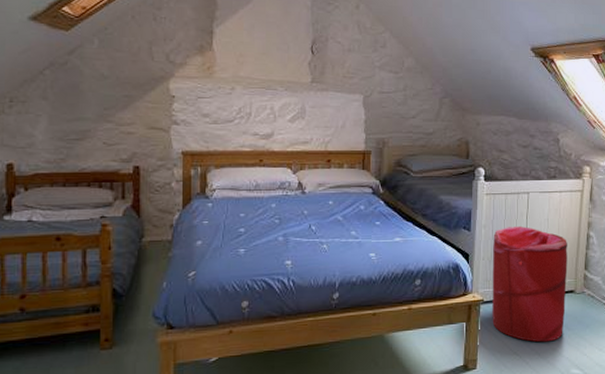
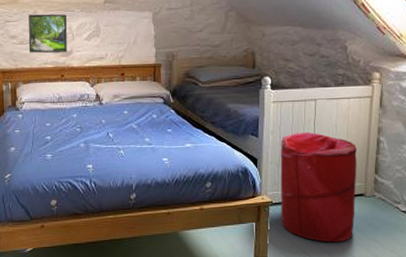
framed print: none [223,91,269,136] -> present [28,13,68,53]

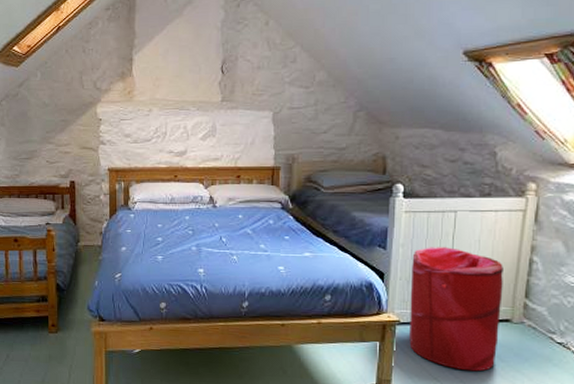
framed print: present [28,13,68,53] -> none [142,112,183,153]

